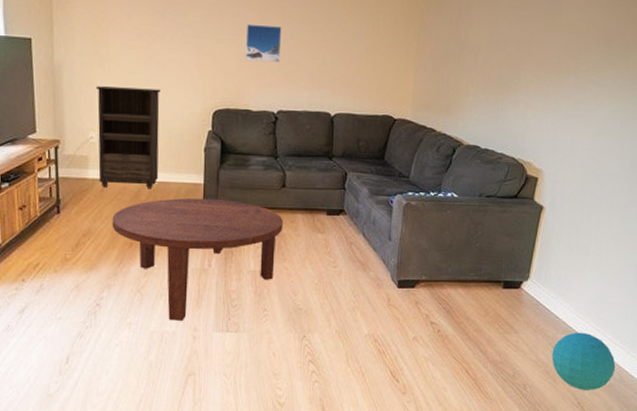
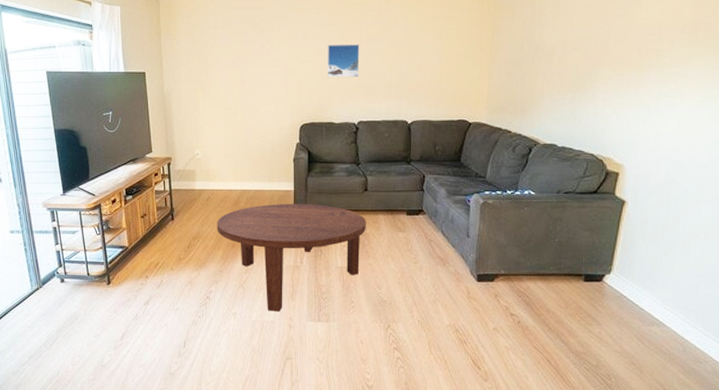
bookshelf: present [95,86,160,189] -> none [199,109,255,197]
ball: present [552,332,616,390] -> none [637,324,708,382]

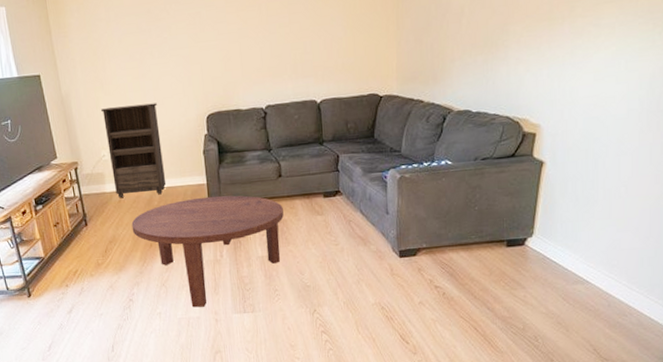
bookshelf: none [199,109,255,197] -> present [100,103,167,198]
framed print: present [327,44,360,78] -> none [227,24,263,63]

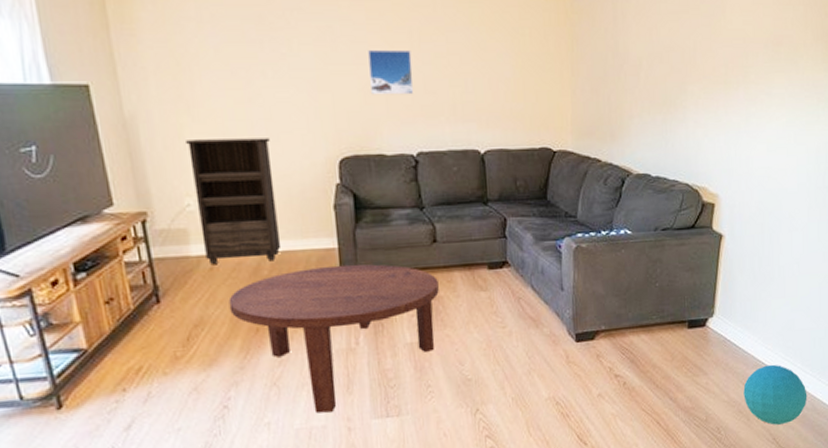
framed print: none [227,24,263,63] -> present [368,49,414,95]
ball: none [563,281,633,337] -> present [743,364,807,425]

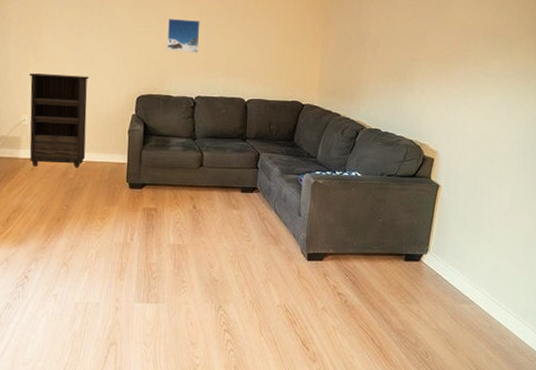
coffee table: present [228,264,439,414] -> none [41,176,201,292]
ball: present [743,364,807,425] -> none [451,302,510,357]

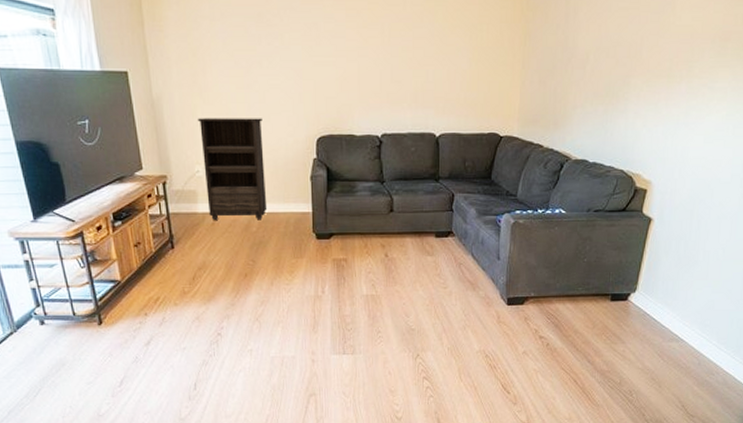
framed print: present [166,18,200,53] -> none [345,43,382,84]

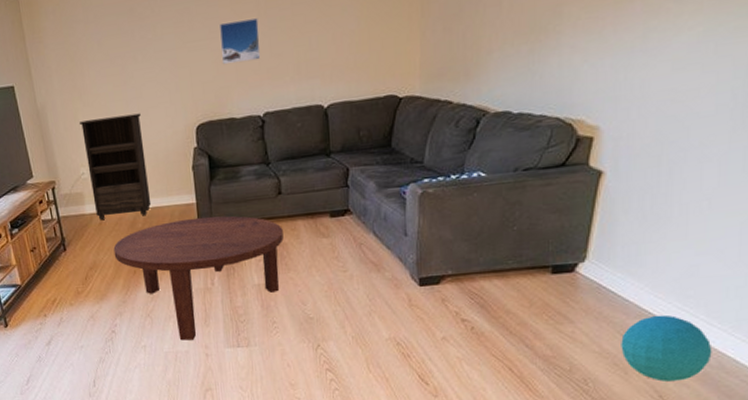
coffee table: none [225,226,392,346] -> present [113,215,284,341]
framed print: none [345,43,382,84] -> present [220,18,261,65]
ball: none [657,339,720,394] -> present [621,314,712,381]

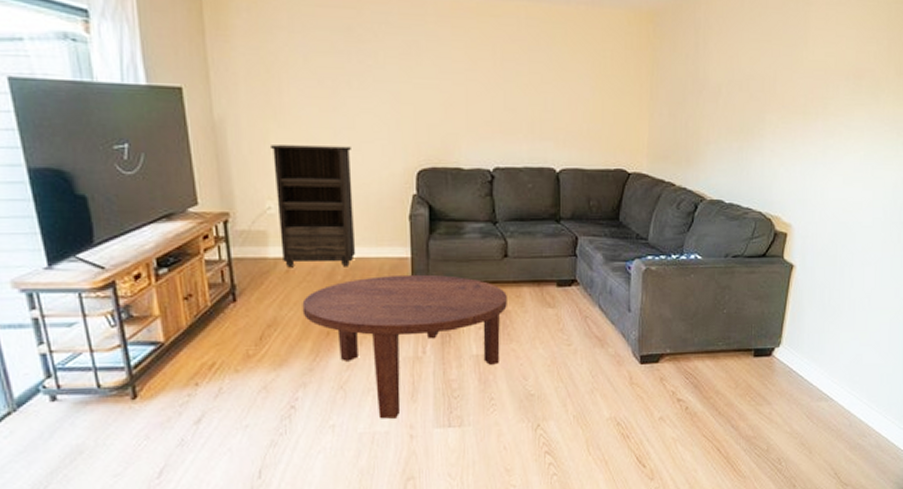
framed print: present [220,18,261,65] -> none [451,64,494,111]
ball: present [621,314,712,381] -> none [807,398,872,460]

